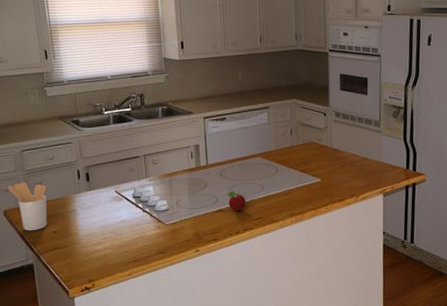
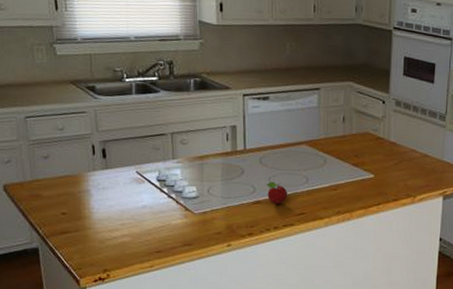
utensil holder: present [7,182,48,231] -> none [8,154,56,211]

